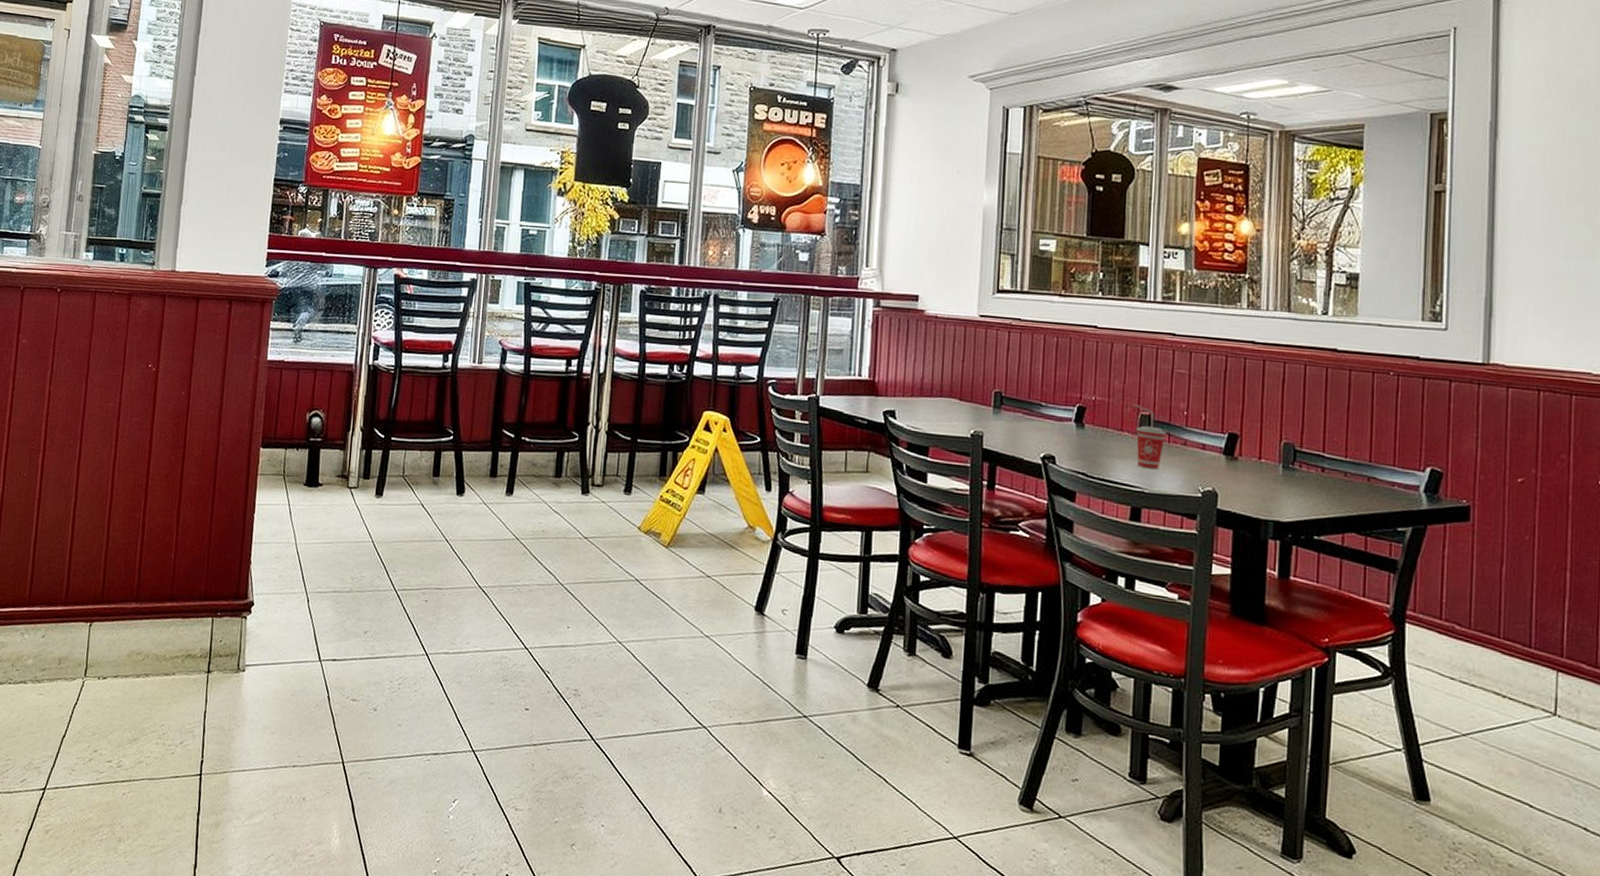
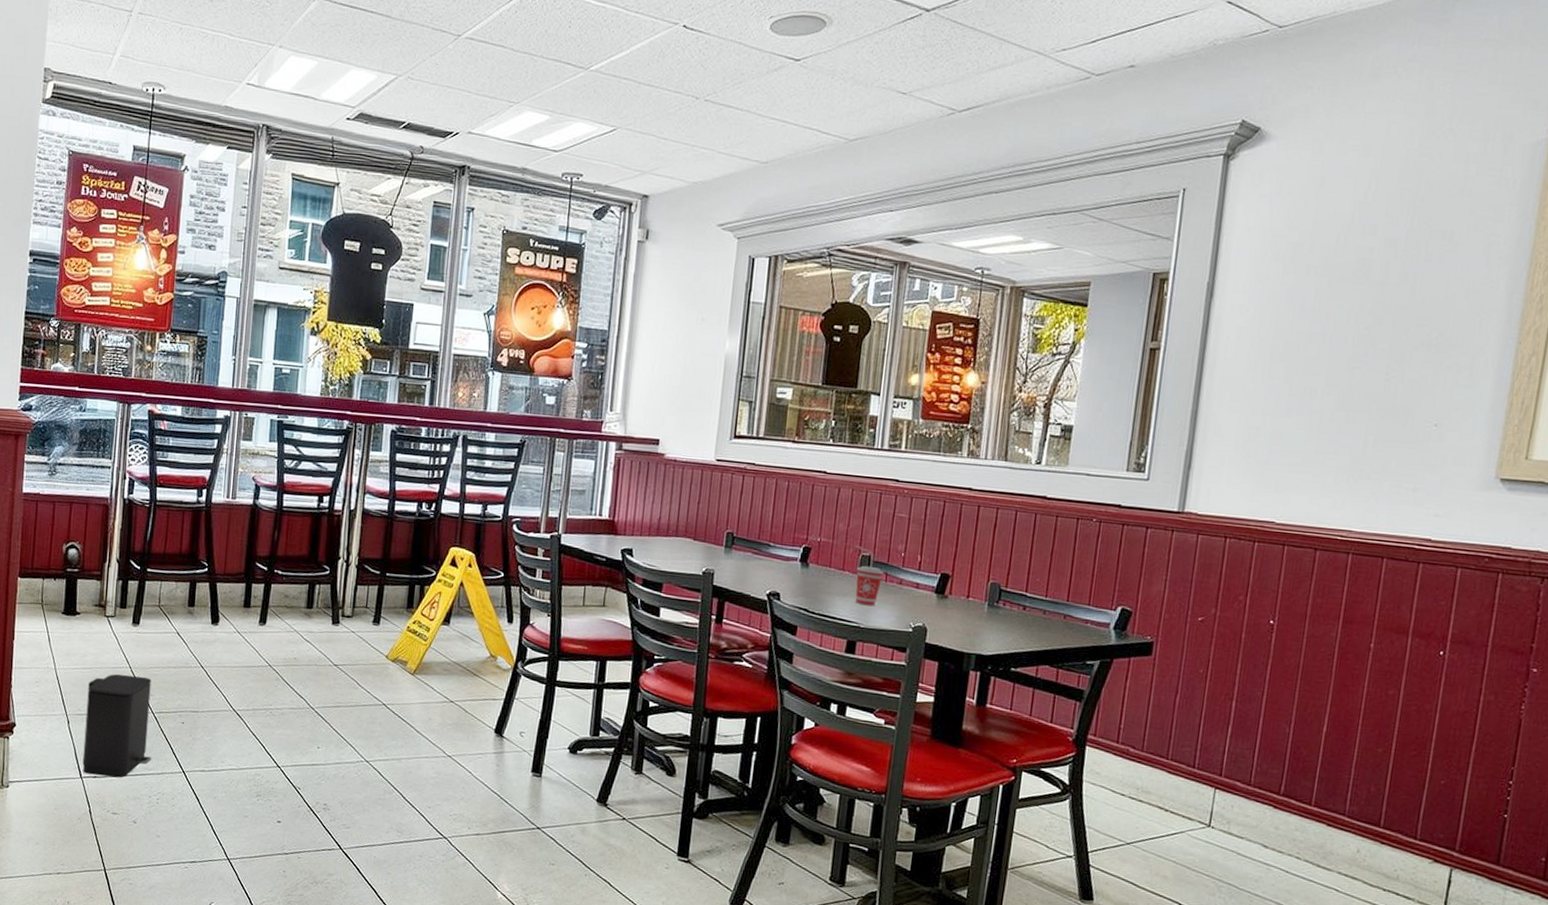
pedal bin: none [321,548,394,661] -> present [82,674,152,778]

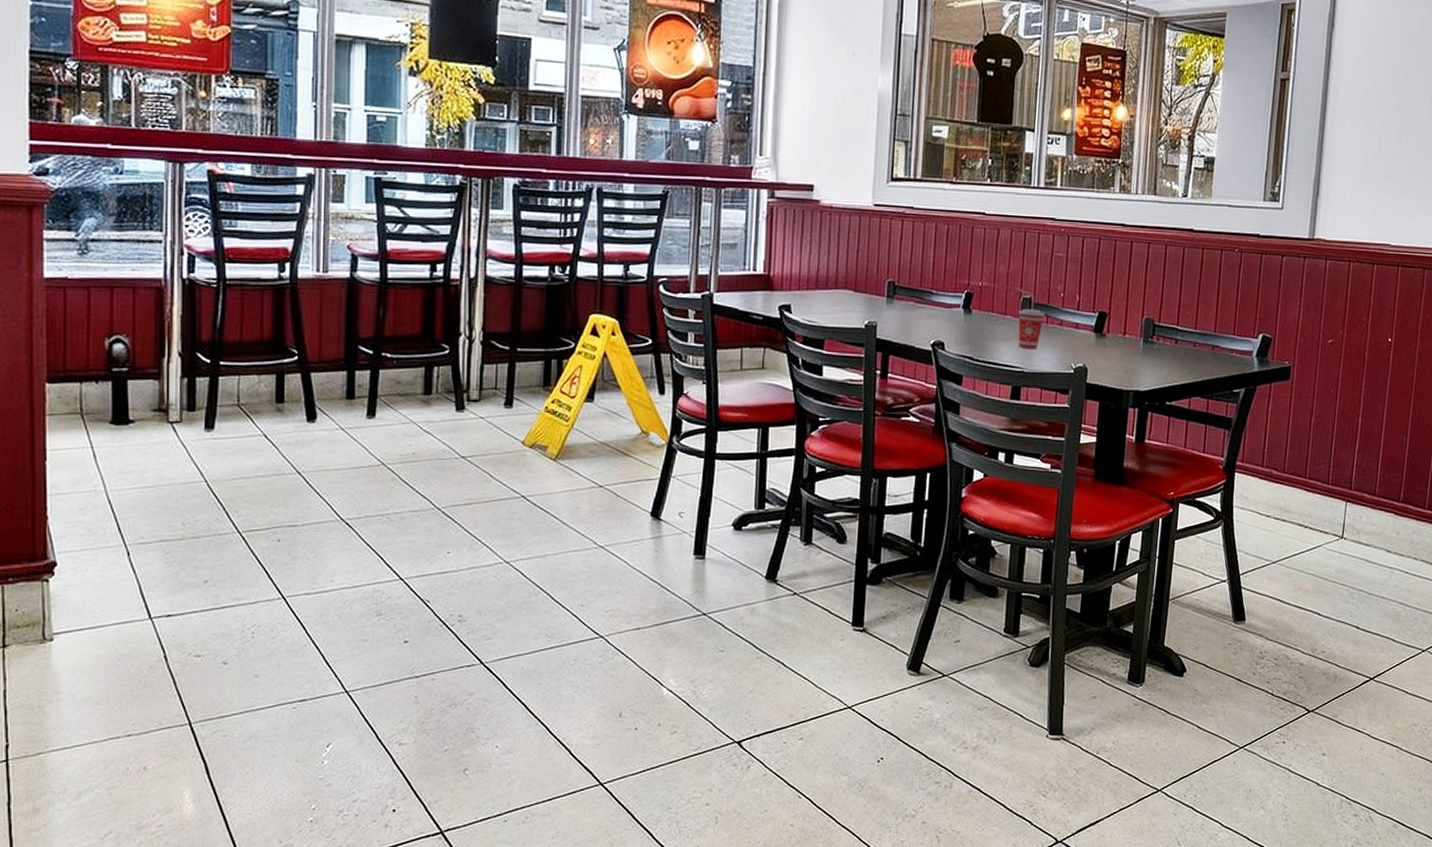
pedal bin: present [82,674,152,778] -> none [151,490,241,613]

